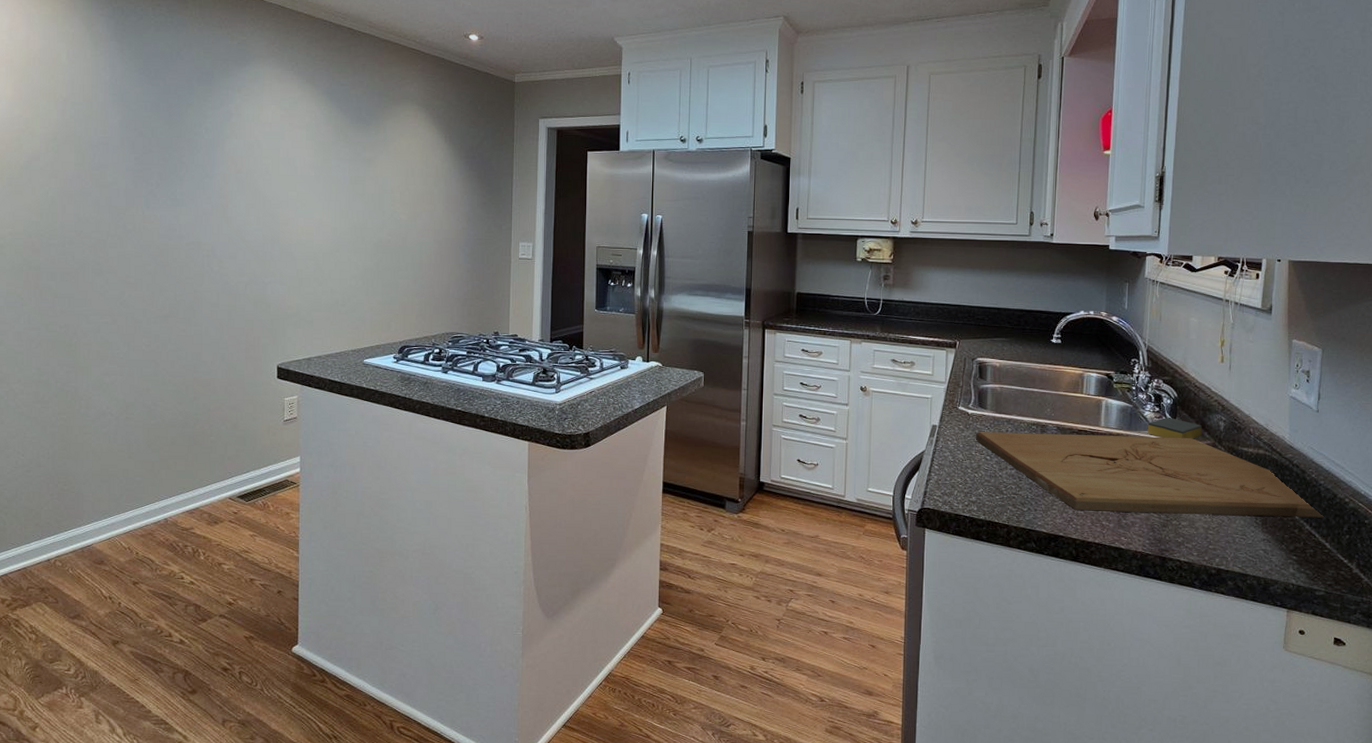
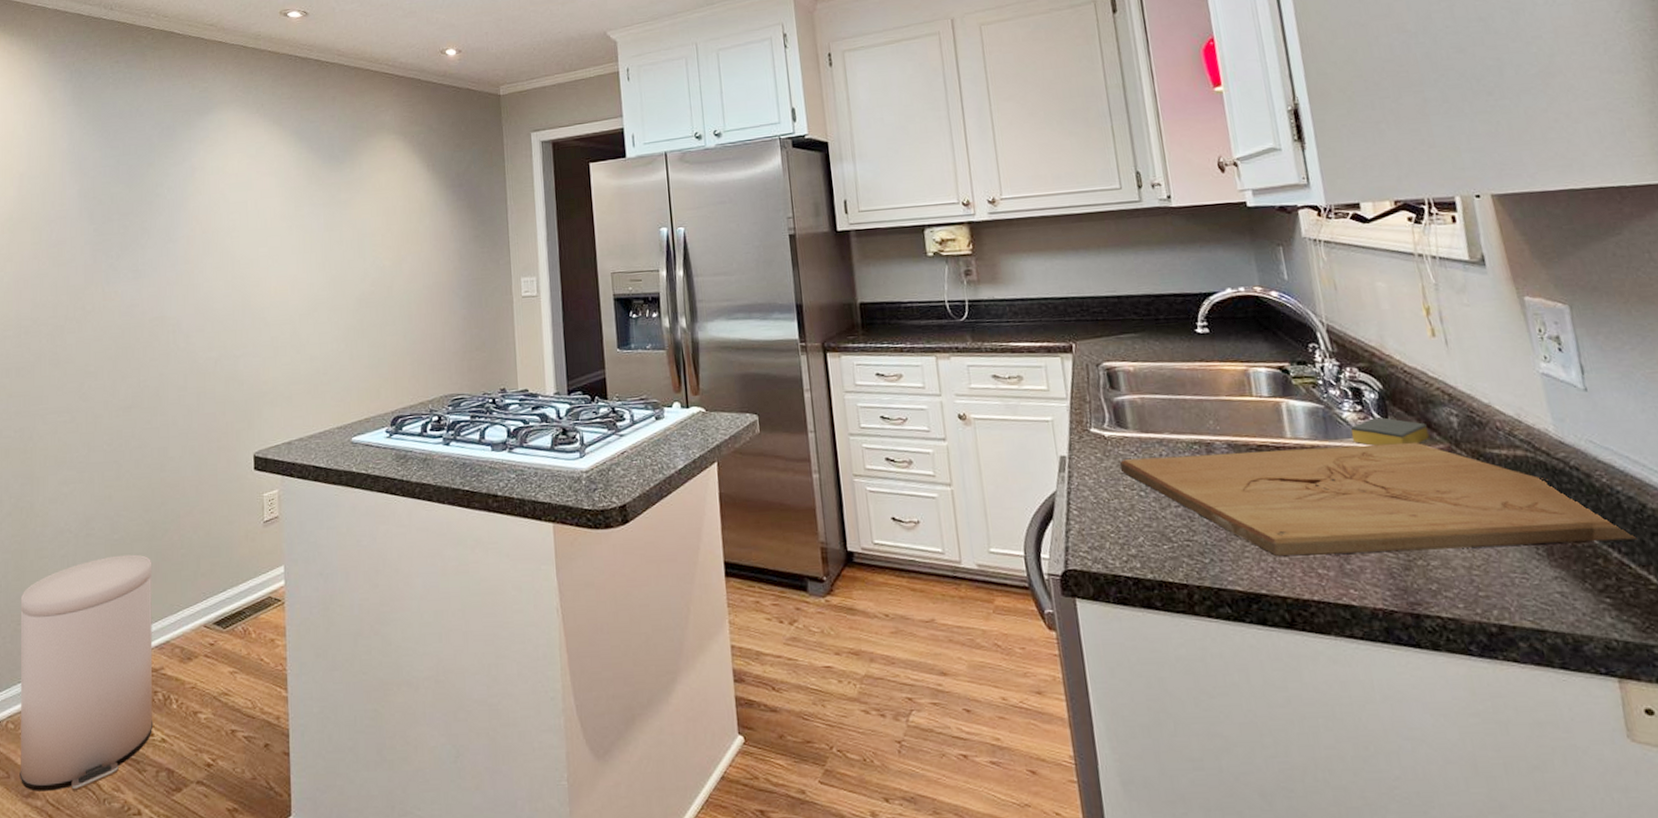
pedal bin: none [66,437,185,616] -> present [20,554,154,791]

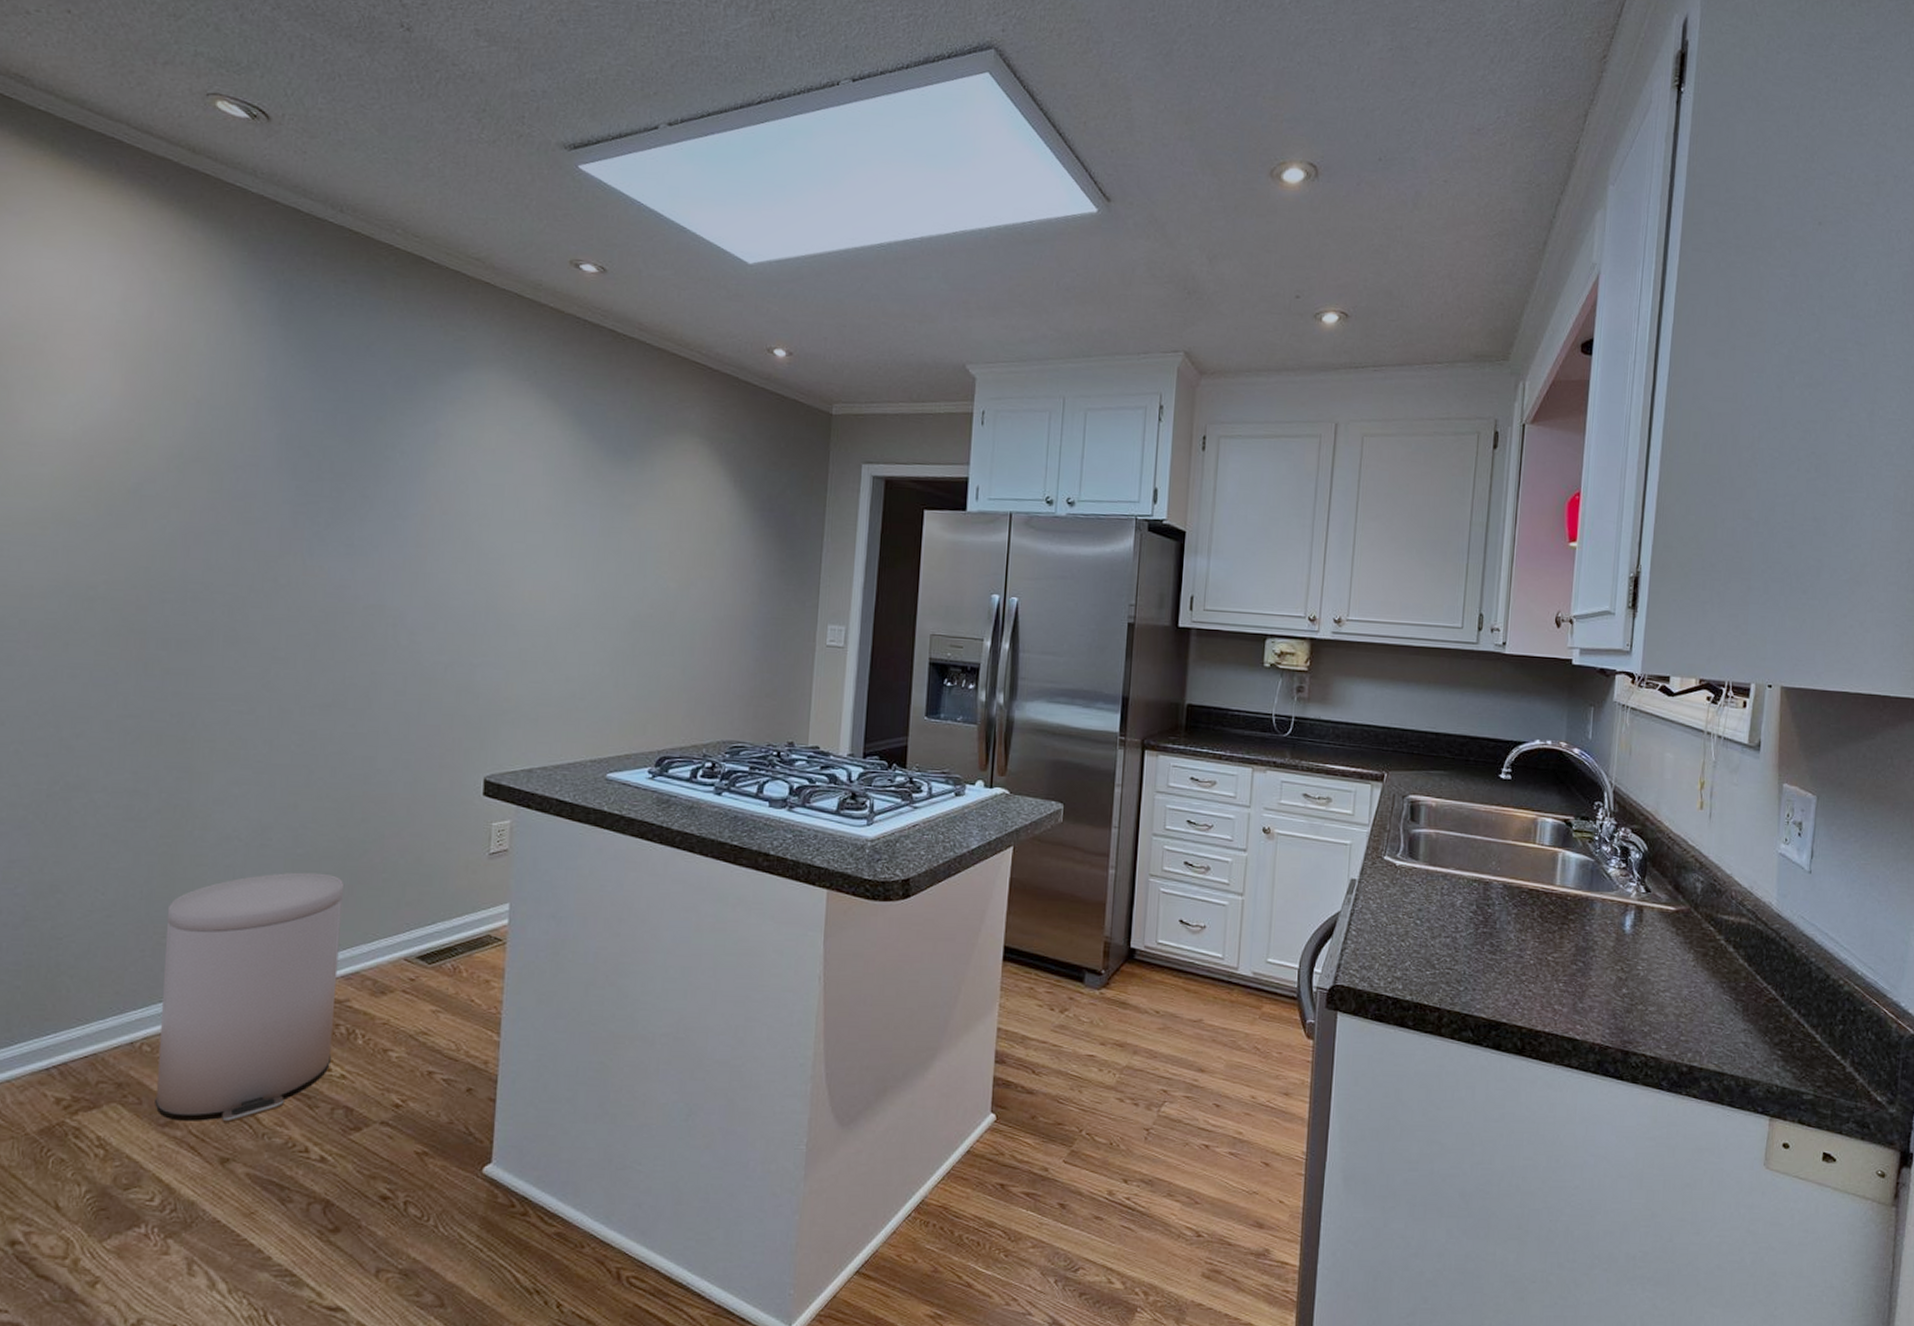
cutting board: present [1119,442,1637,557] -> none [1403,889,1815,1004]
sponge: present [1350,417,1429,446] -> none [1611,876,1675,904]

